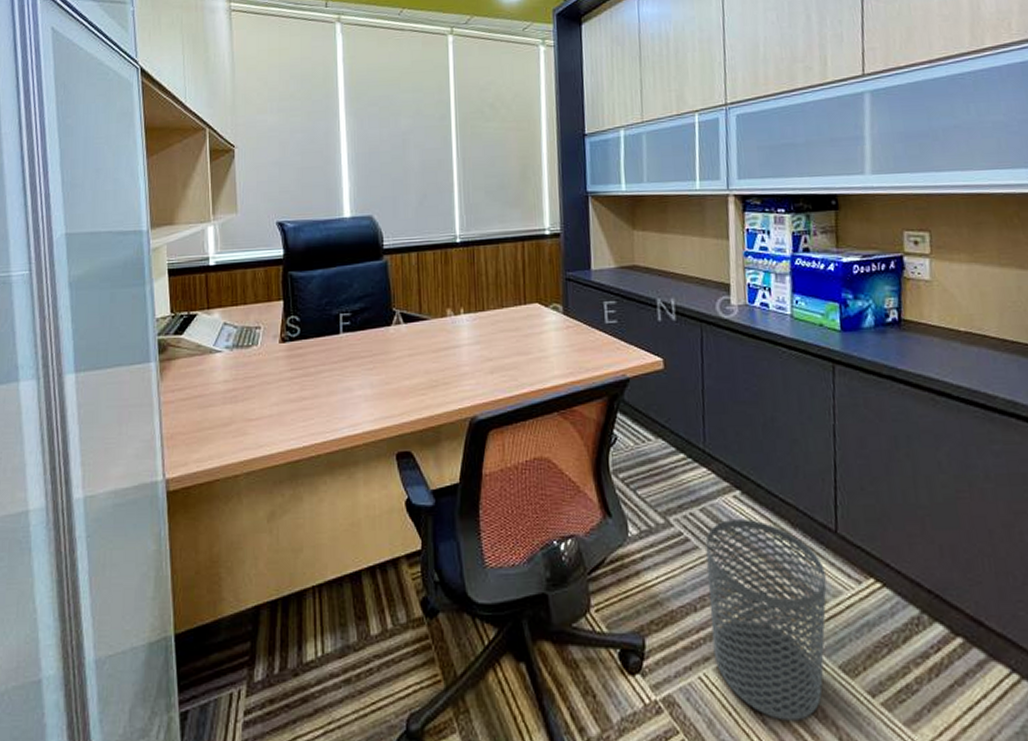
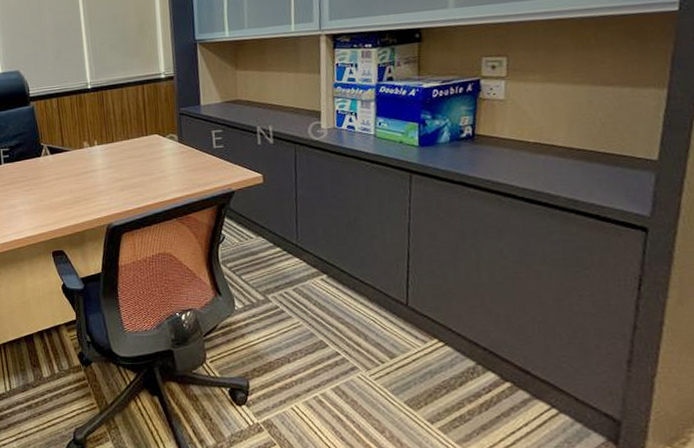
waste bin: present [705,519,827,721] -> none [297,296,397,439]

